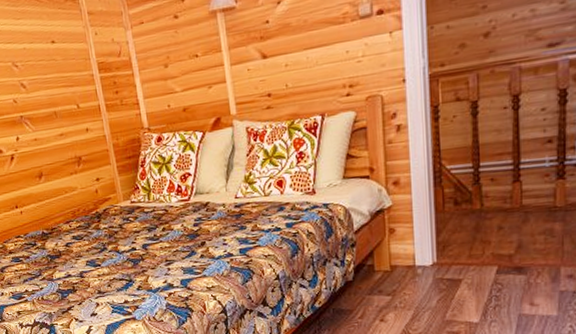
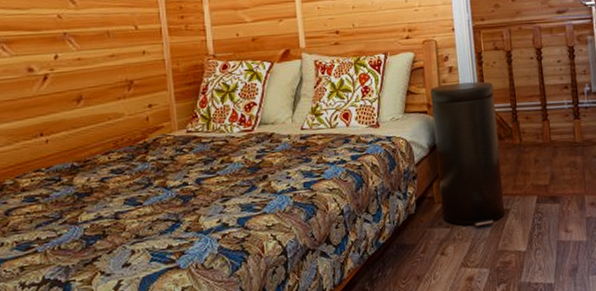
pedal bin: none [374,139,457,296] -> present [430,81,505,227]

